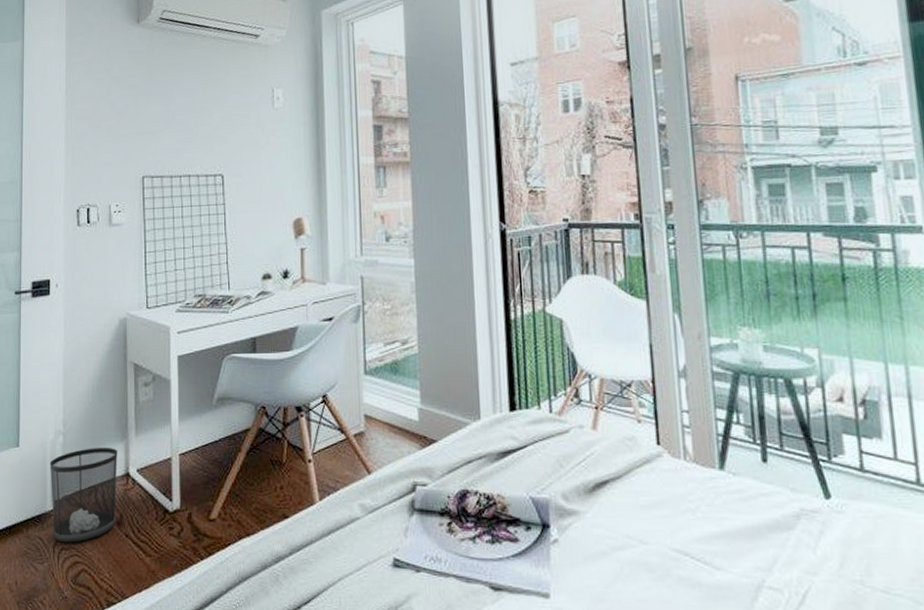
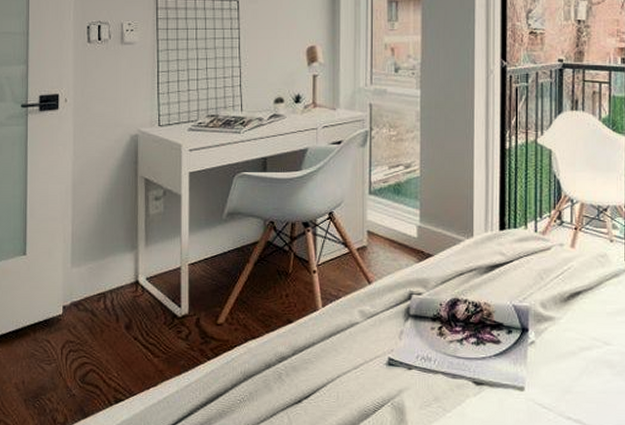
waste bin: present [50,448,118,543] -> none [58,257,127,345]

